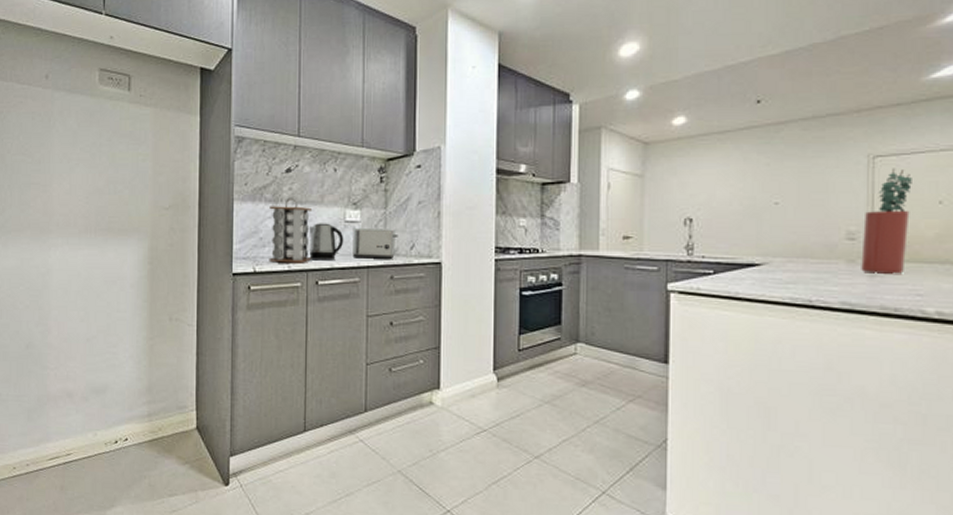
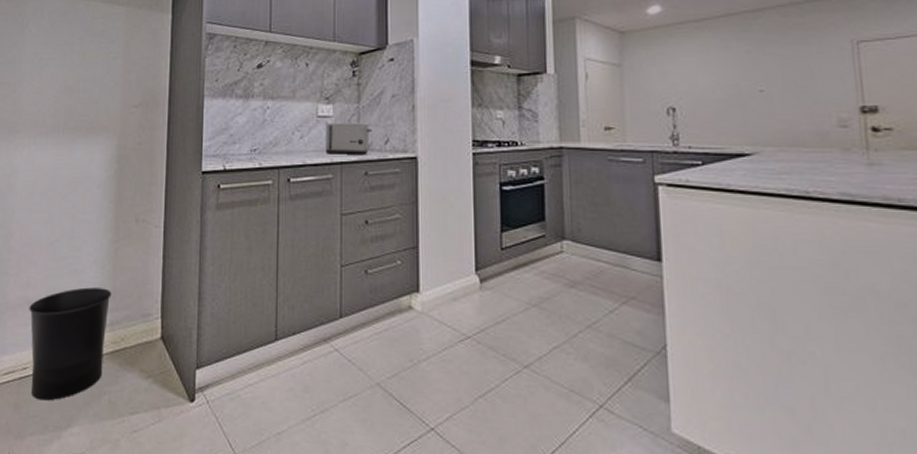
waste bin: none [70,381,148,483] -> present [29,287,112,401]
spice rack: present [269,197,311,263] -> none [239,93,283,160]
kettle: present [308,223,344,261] -> none [280,118,317,157]
vase: present [861,168,912,274] -> none [854,53,904,162]

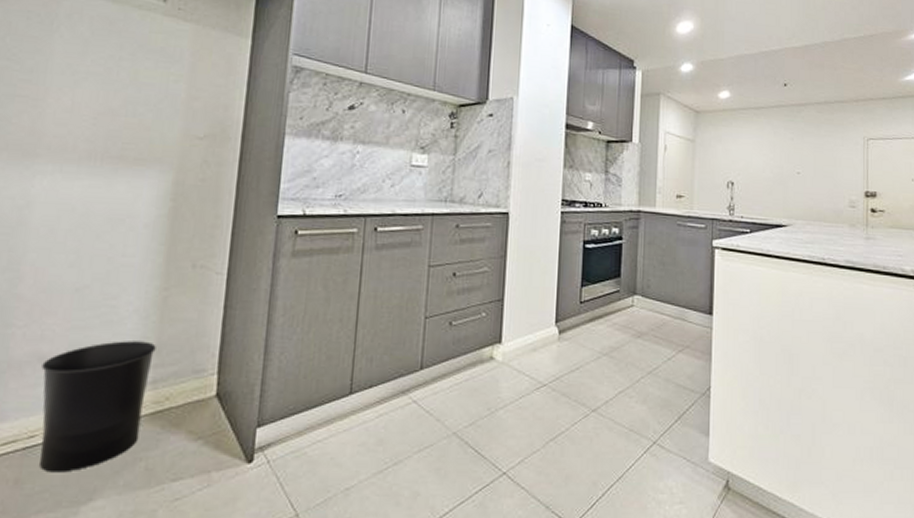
toaster: present [325,123,372,156] -> none [417,173,466,208]

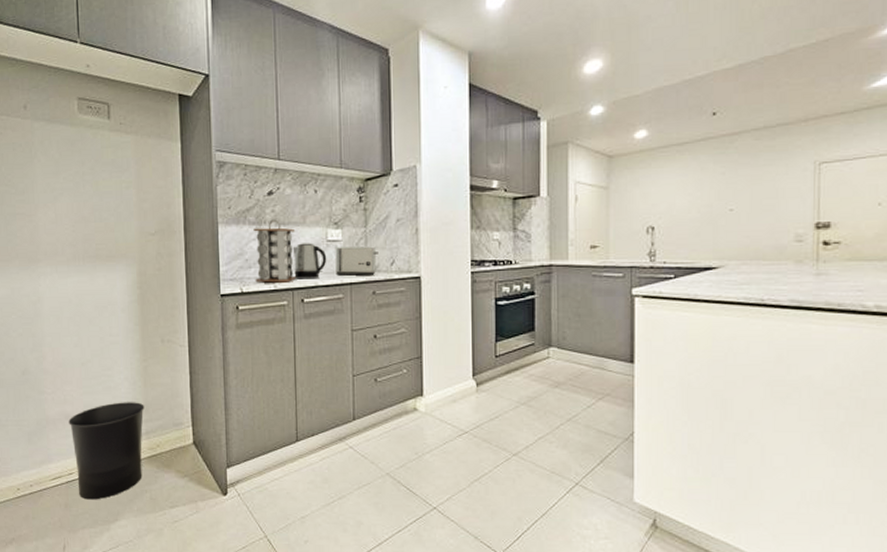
spice rack: none [322,136,375,208] -> present [253,219,296,283]
kettle: none [369,165,409,206] -> present [292,243,327,280]
toaster: none [417,173,466,208] -> present [335,246,379,277]

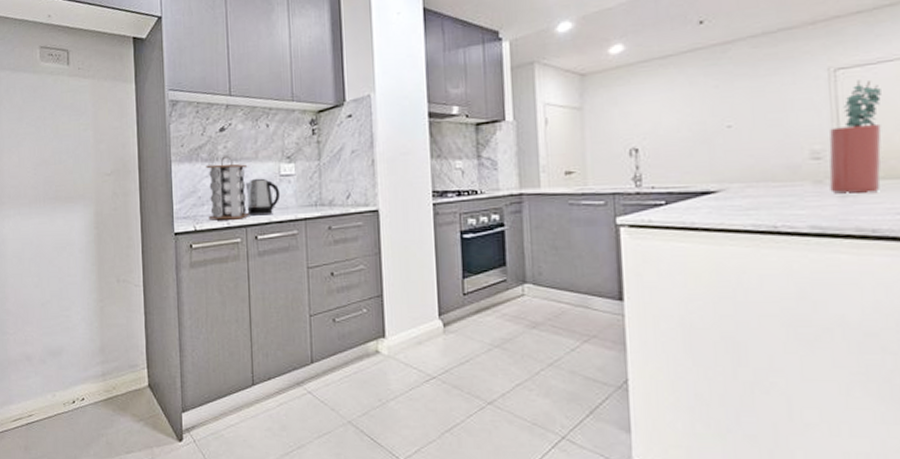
waste bin: present [68,402,145,500] -> none [29,343,101,443]
toaster: present [335,246,379,277] -> none [288,180,333,211]
vase: none [808,173,854,272] -> present [828,80,882,194]

